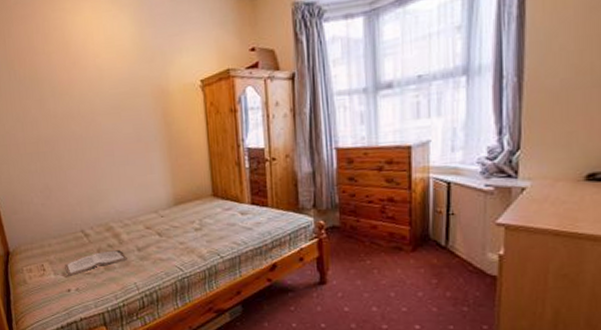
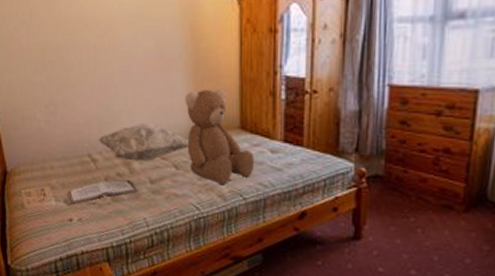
decorative pillow: none [89,199,169,233] -> present [98,124,188,162]
teddy bear: none [163,164,228,247] -> present [185,90,255,185]

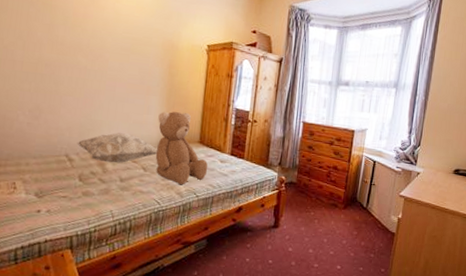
book: present [67,180,138,204] -> none [39,177,108,197]

